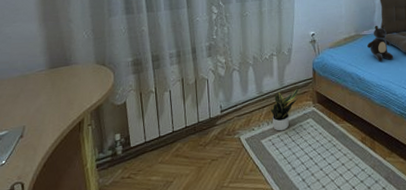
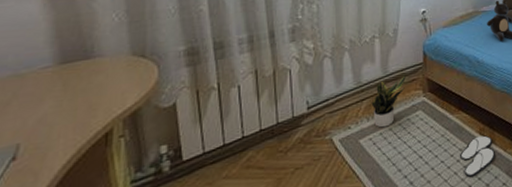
slippers: none [345,144,376,180] -> present [460,135,495,178]

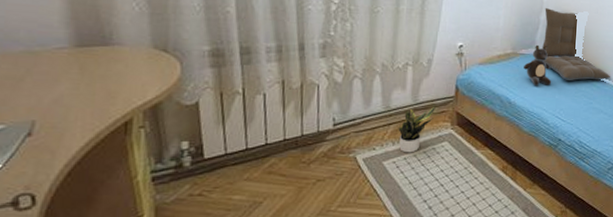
slippers: present [460,135,495,178] -> none [480,173,515,210]

